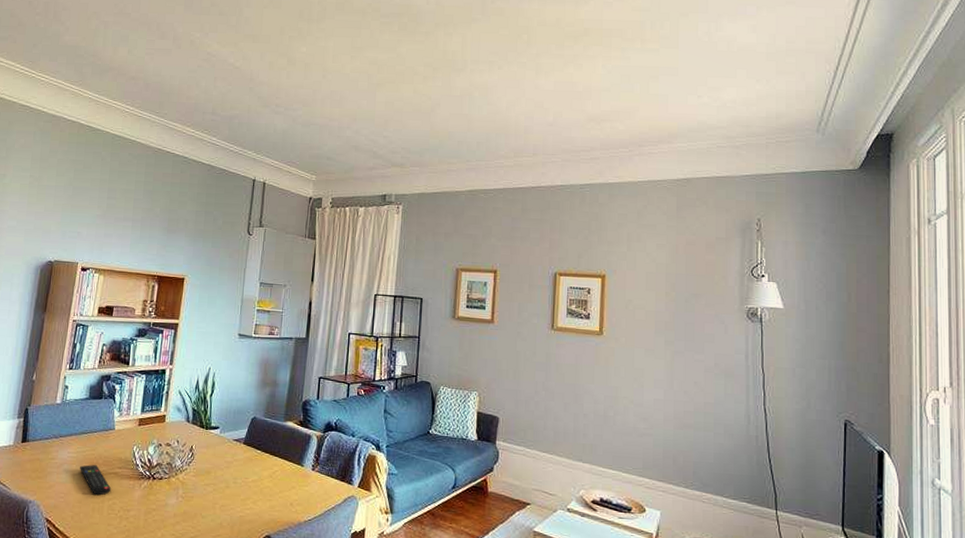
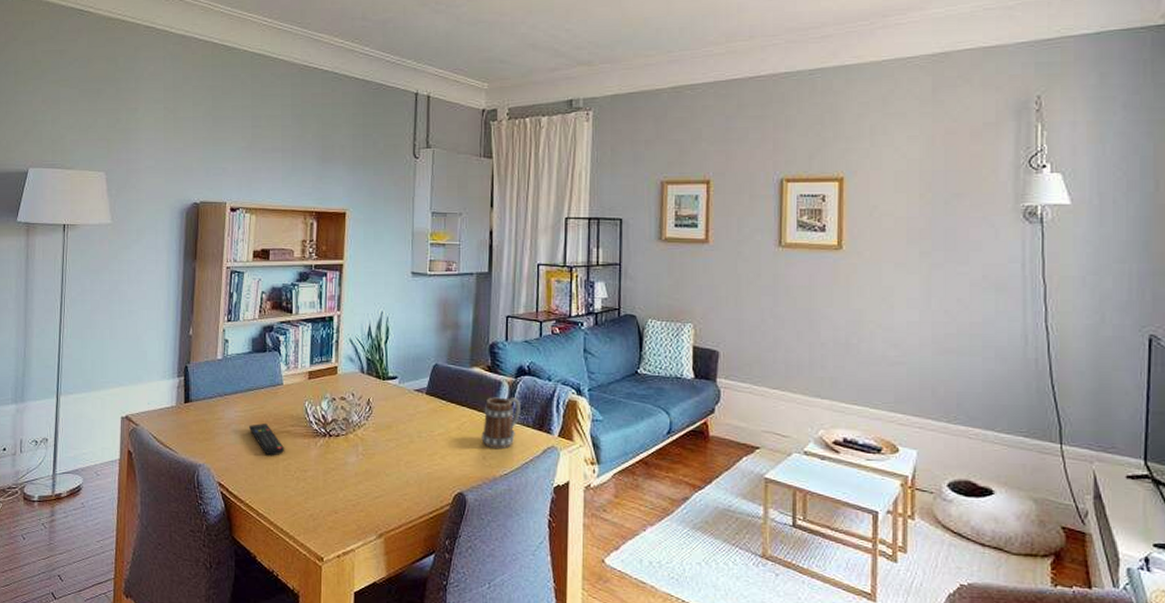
mug: none [290,449,327,497] -> present [481,396,520,449]

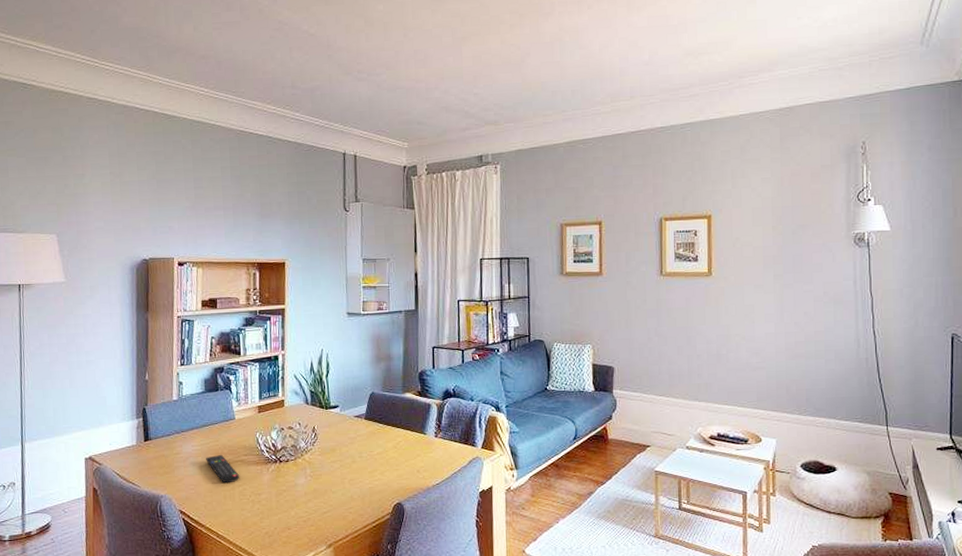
mug: present [481,396,520,449] -> none [415,416,448,463]

